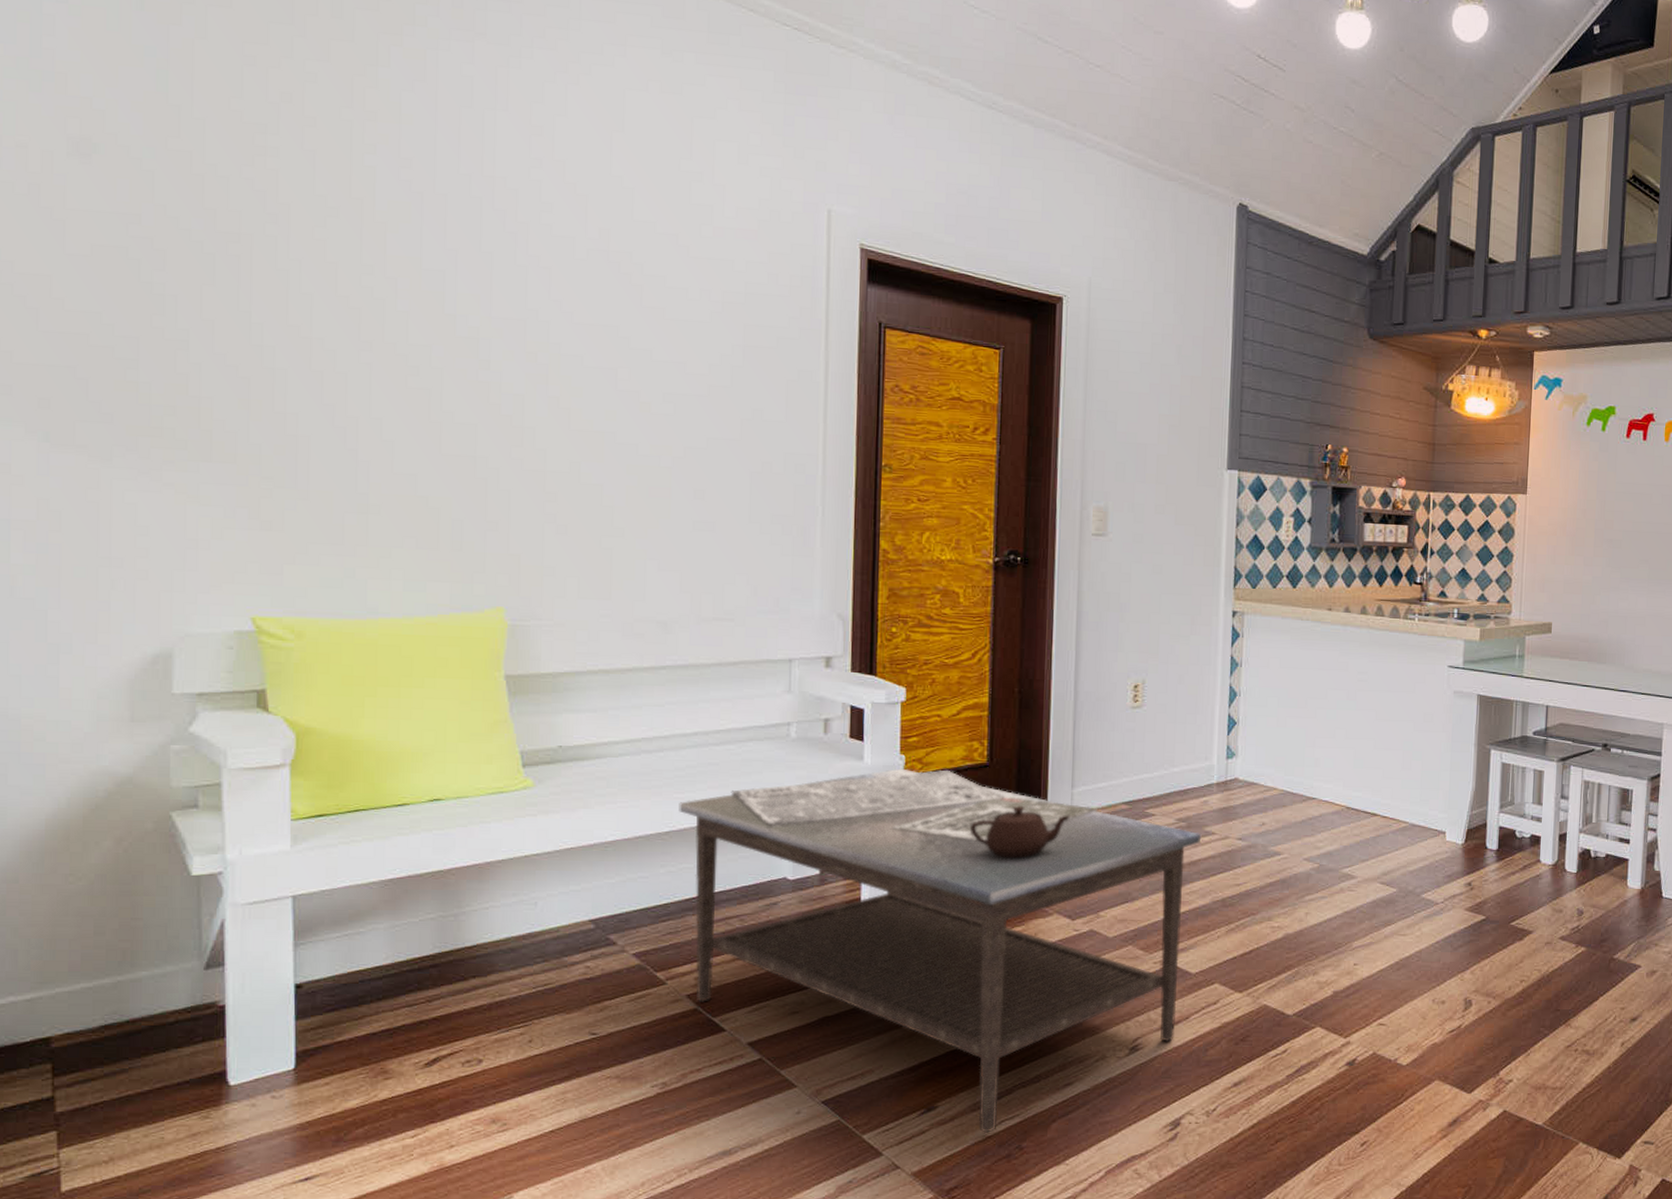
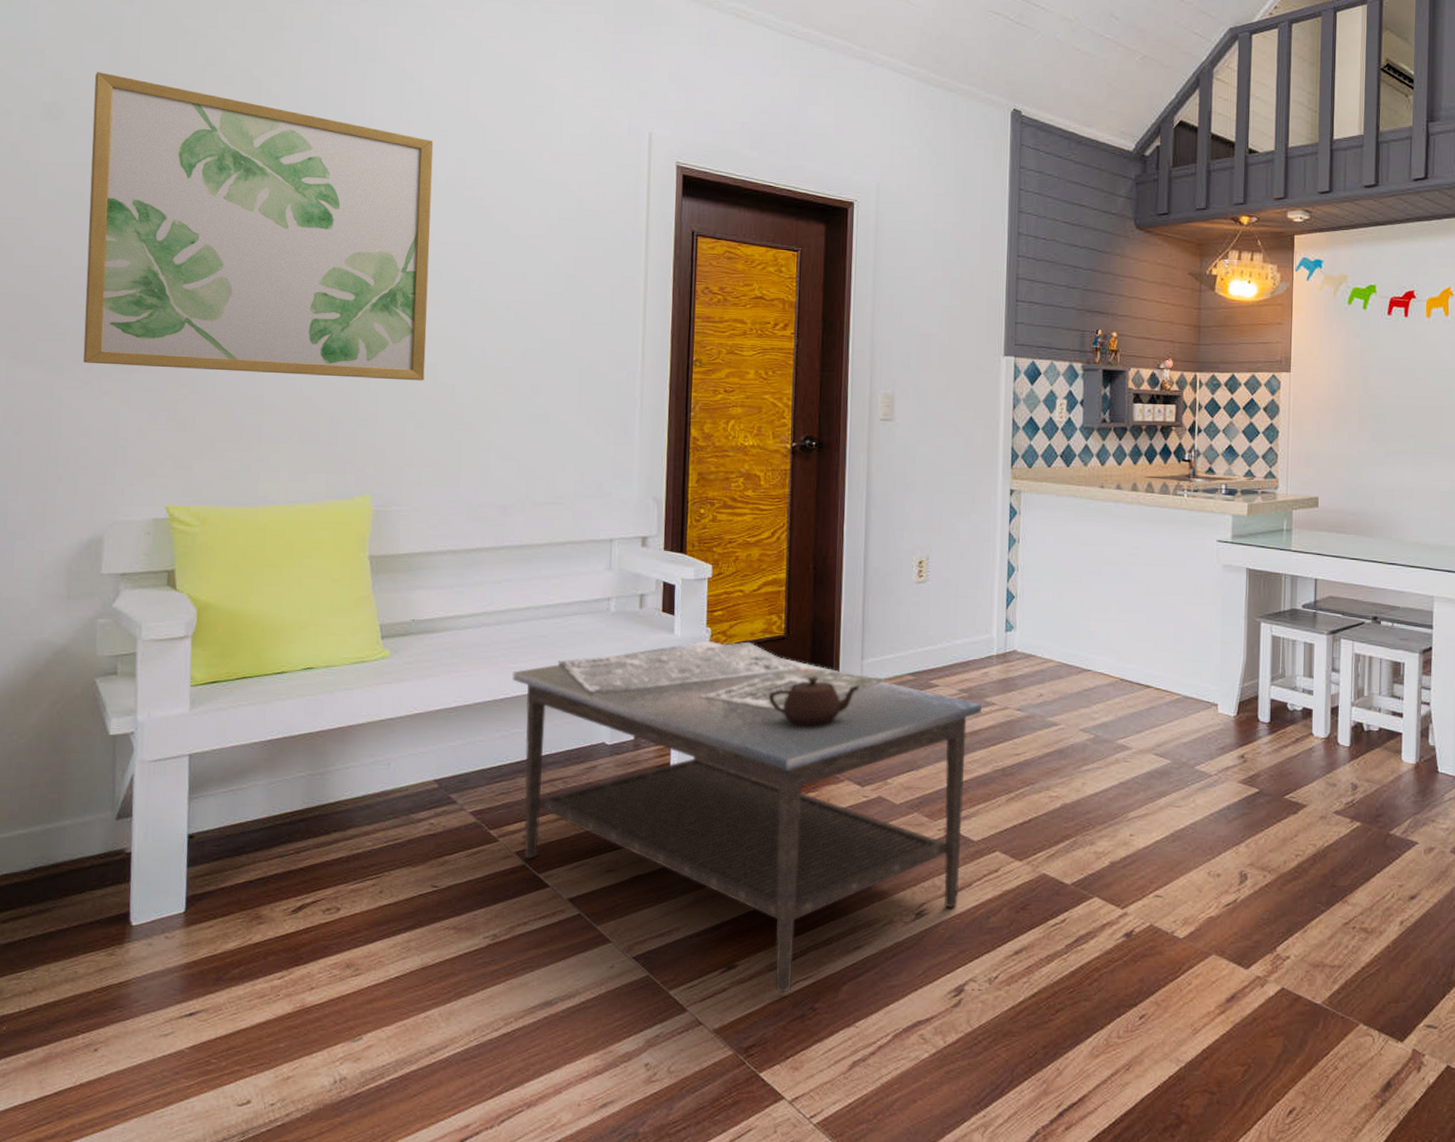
wall art: none [136,103,570,481] -> present [82,72,434,381]

